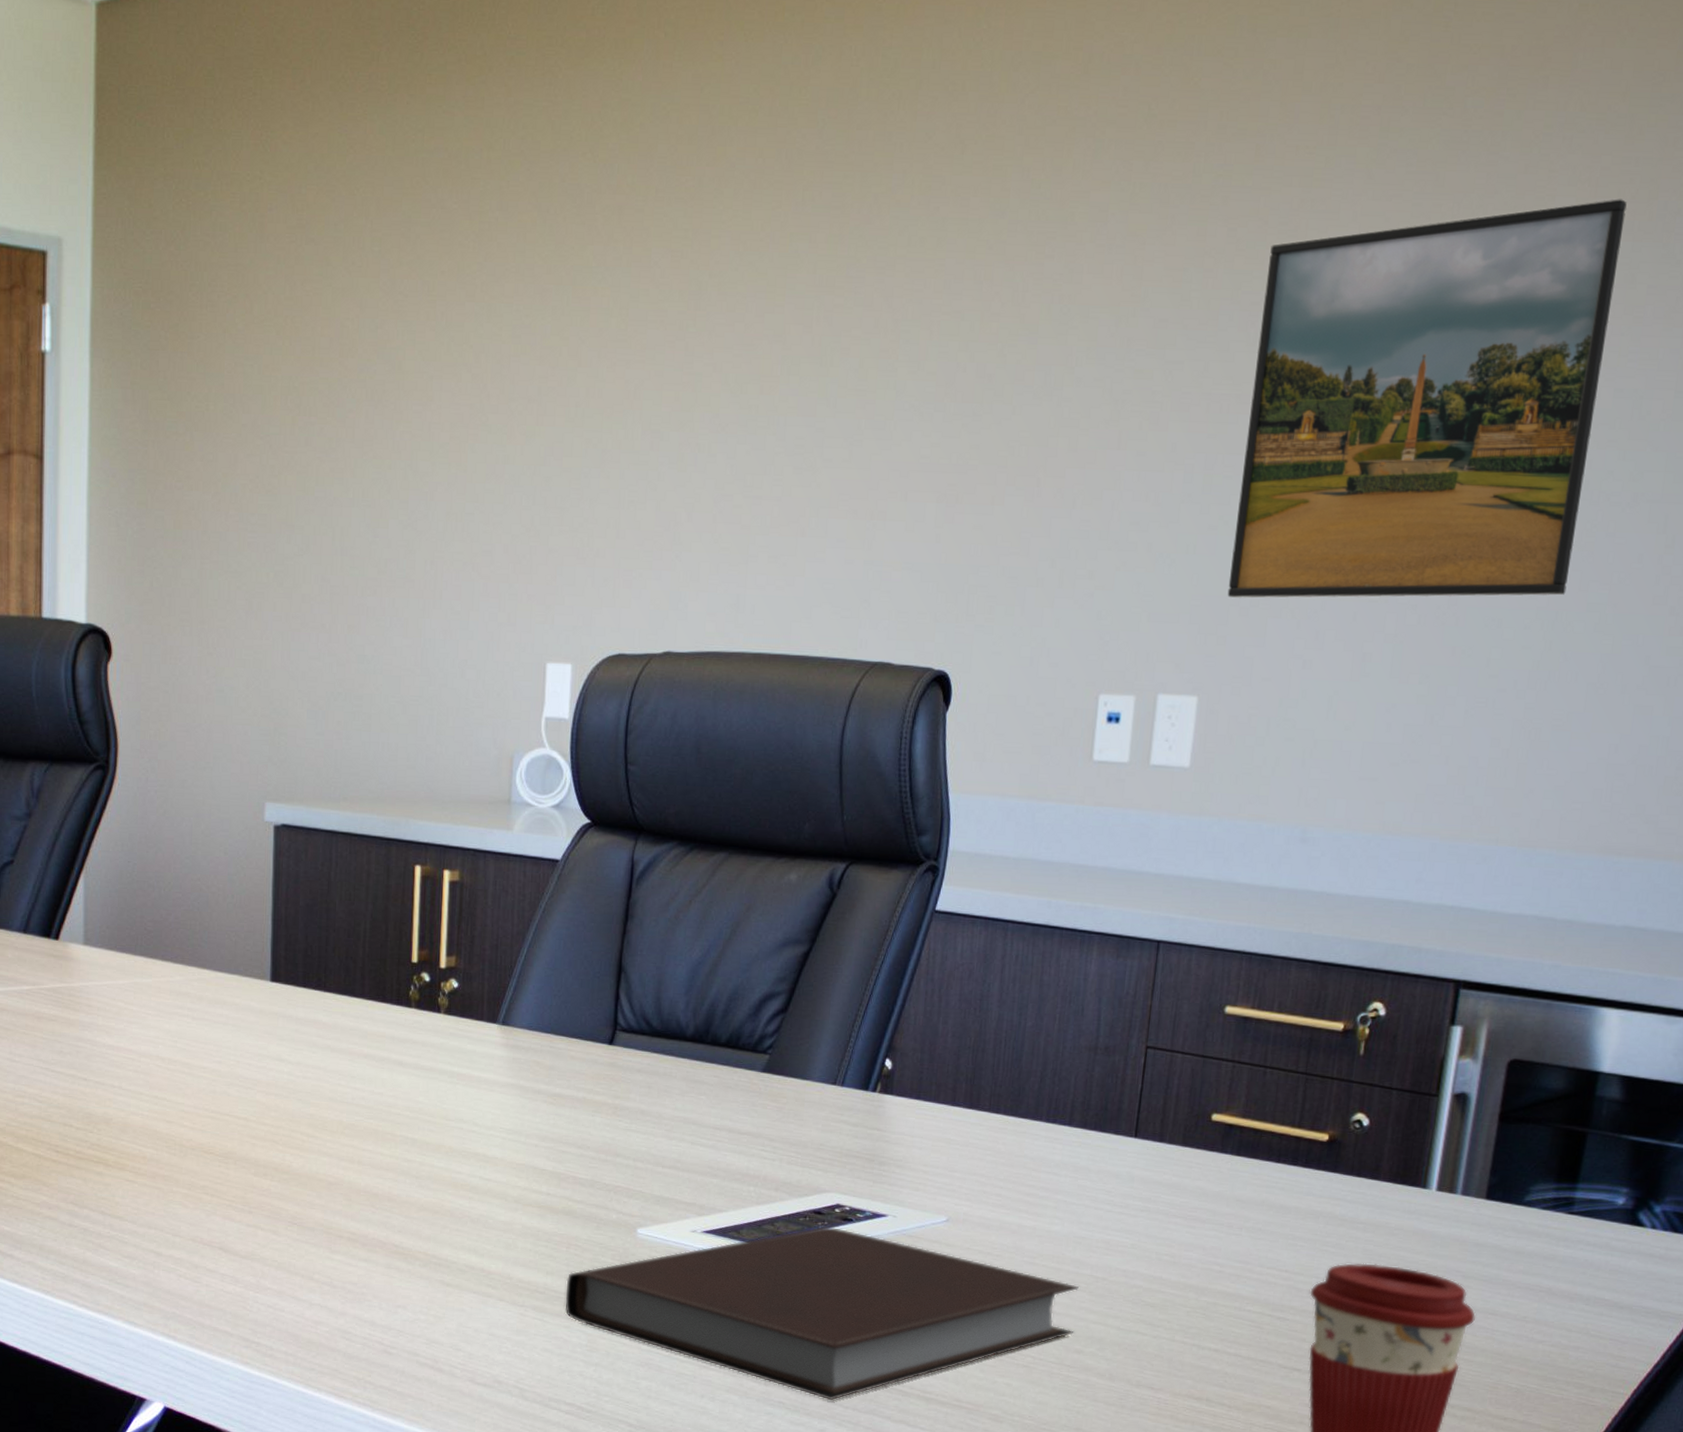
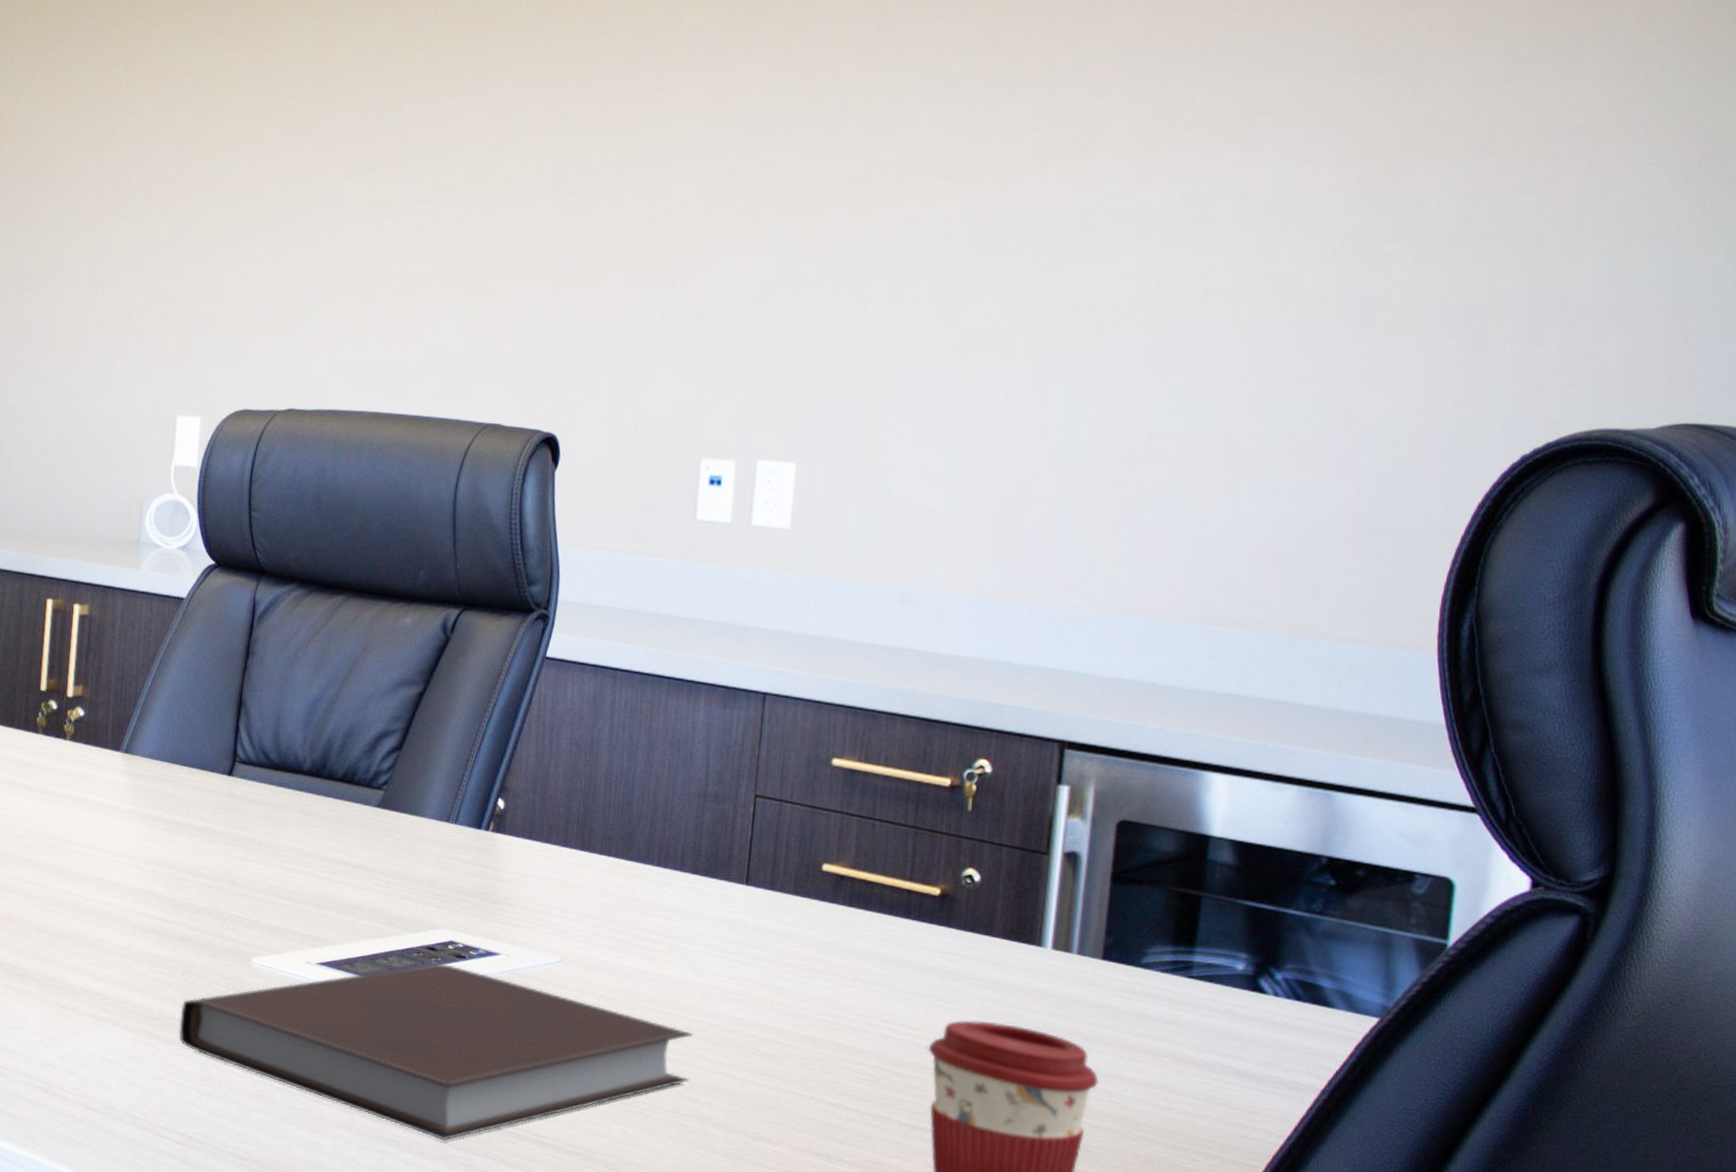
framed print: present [1227,199,1627,599] -> none [821,29,1182,380]

